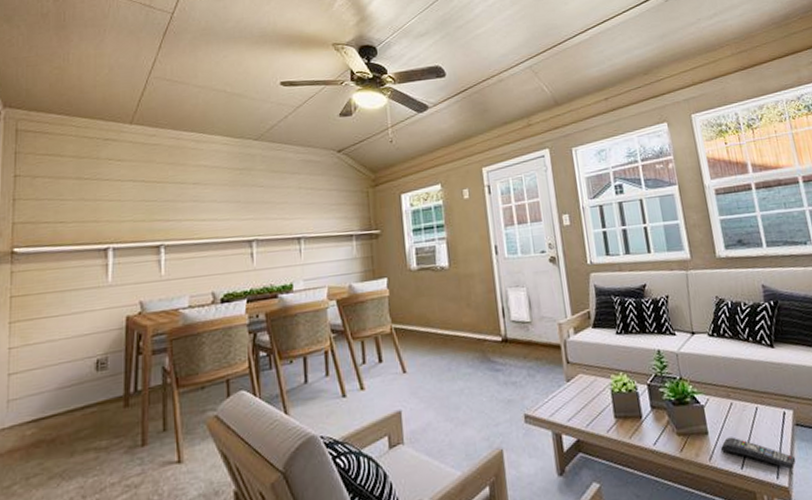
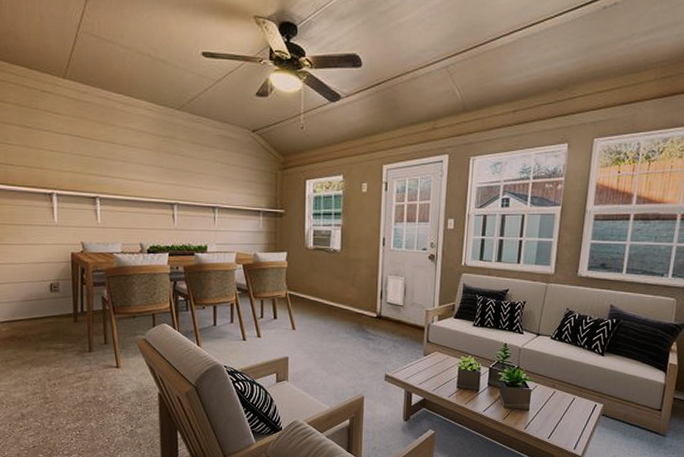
remote control: present [720,437,796,469] -> none [535,415,594,444]

